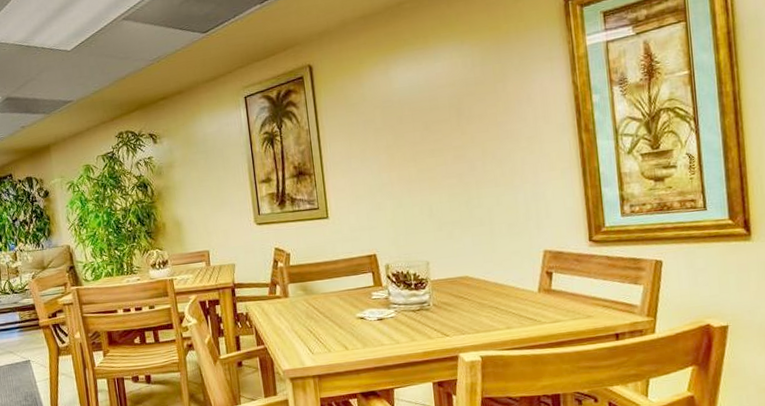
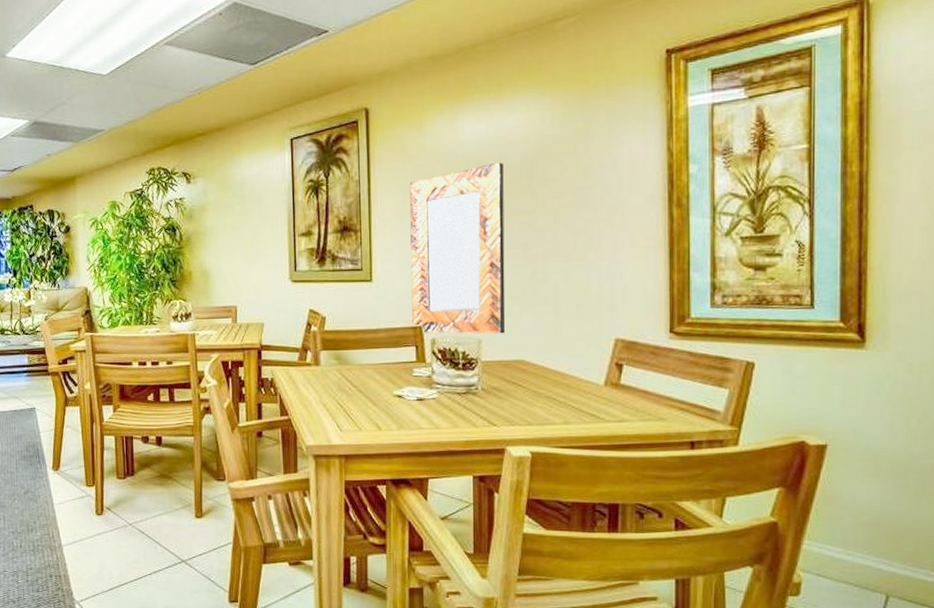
home mirror: none [353,104,449,261] -> present [409,162,506,334]

